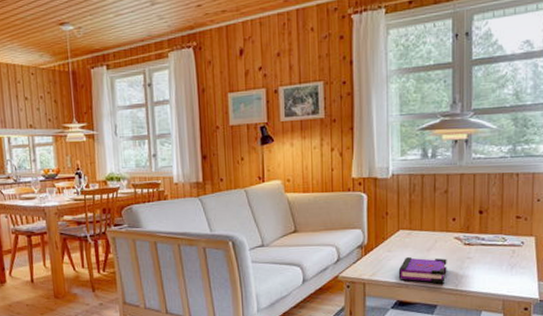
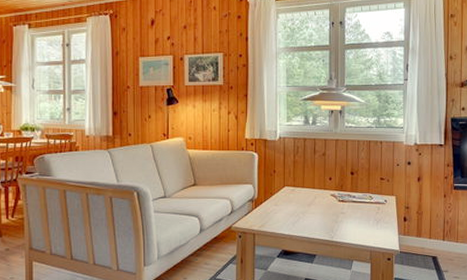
board game: present [398,257,447,284] -> none [283,211,324,236]

